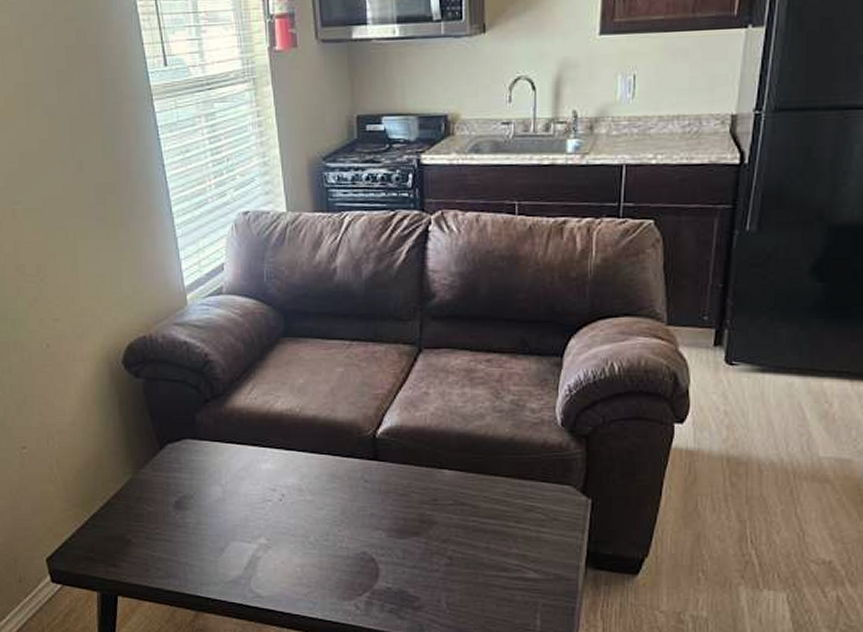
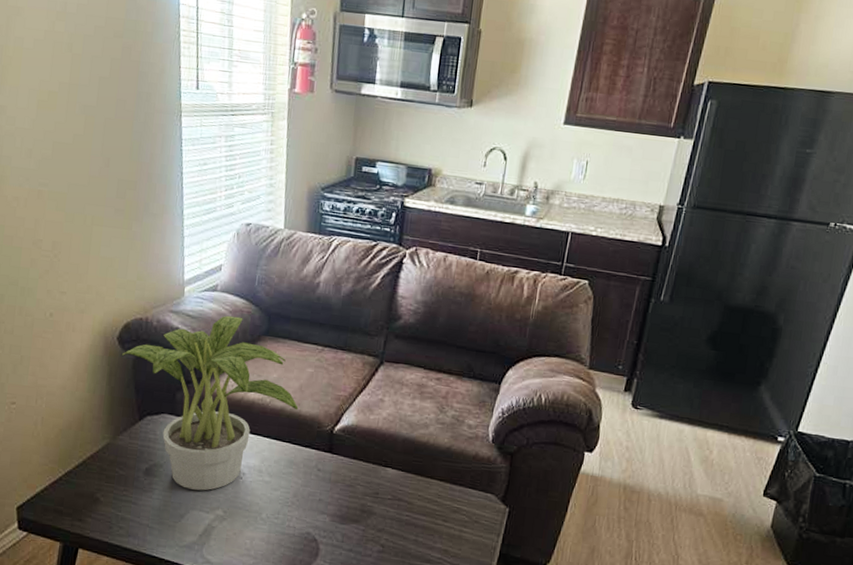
potted plant: none [130,320,333,519] -> present [122,315,299,491]

